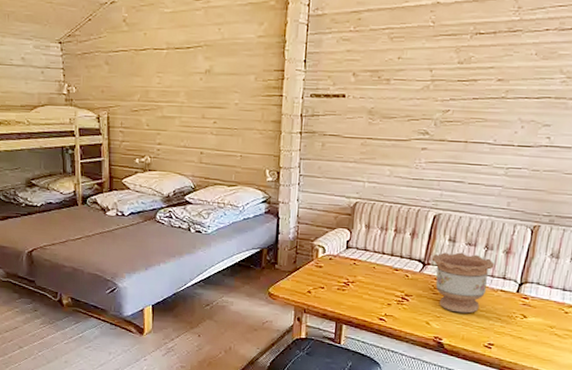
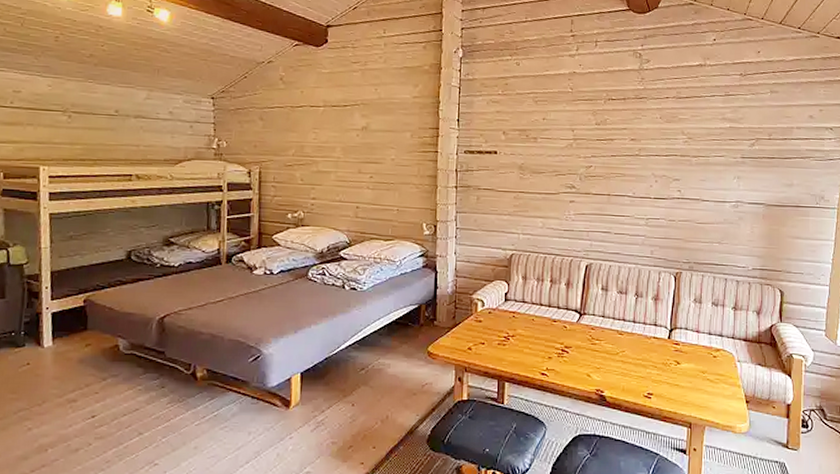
flower pot: present [431,252,495,314] -> none [587,300,645,363]

